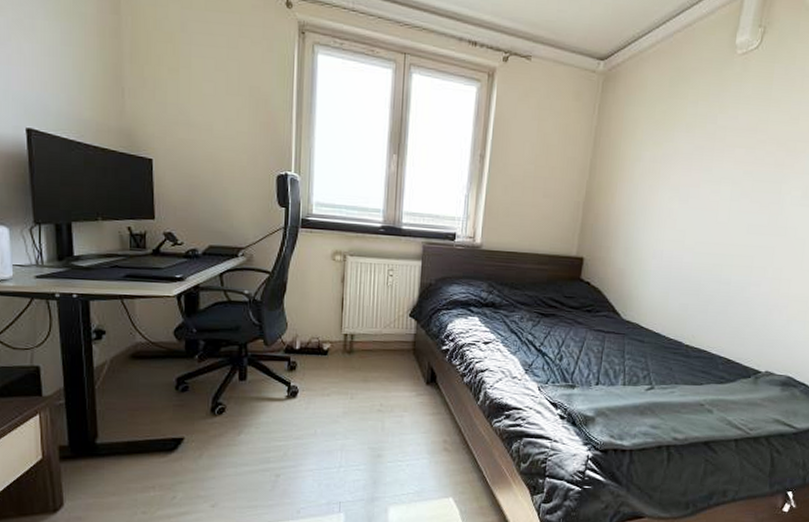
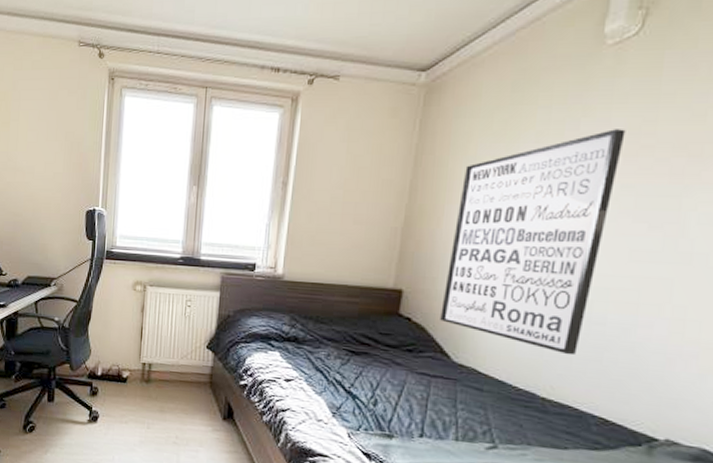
wall art: none [613,125,748,310] -> present [440,129,626,356]

